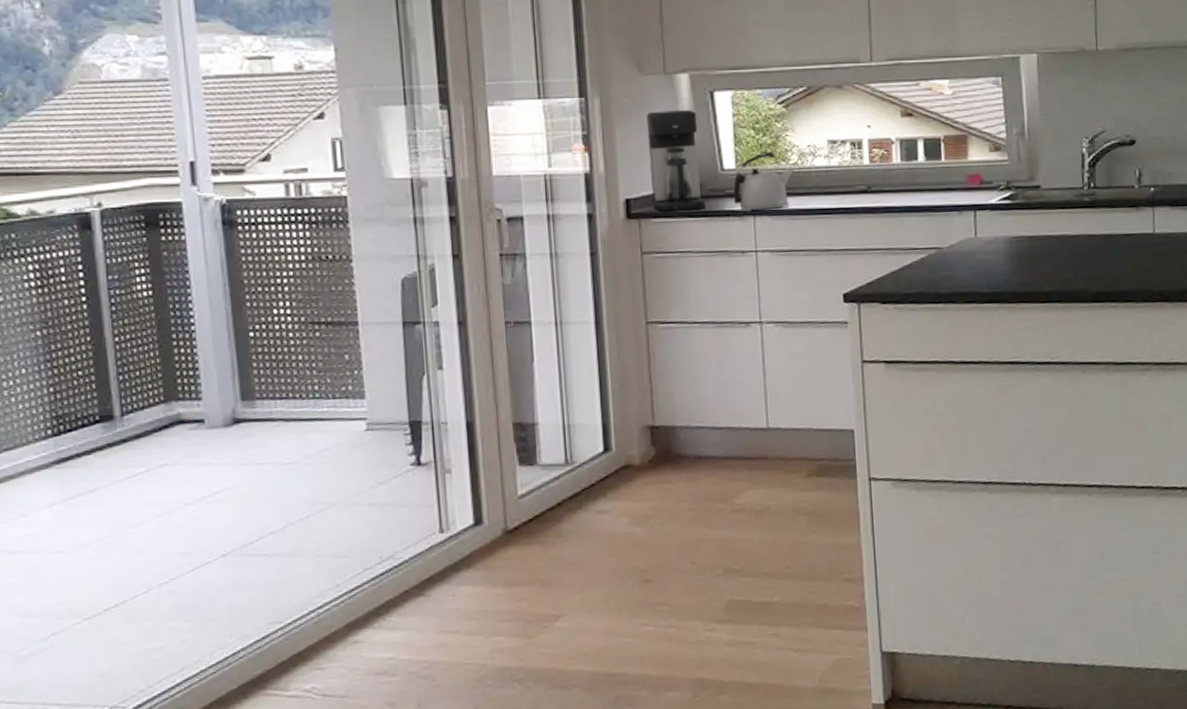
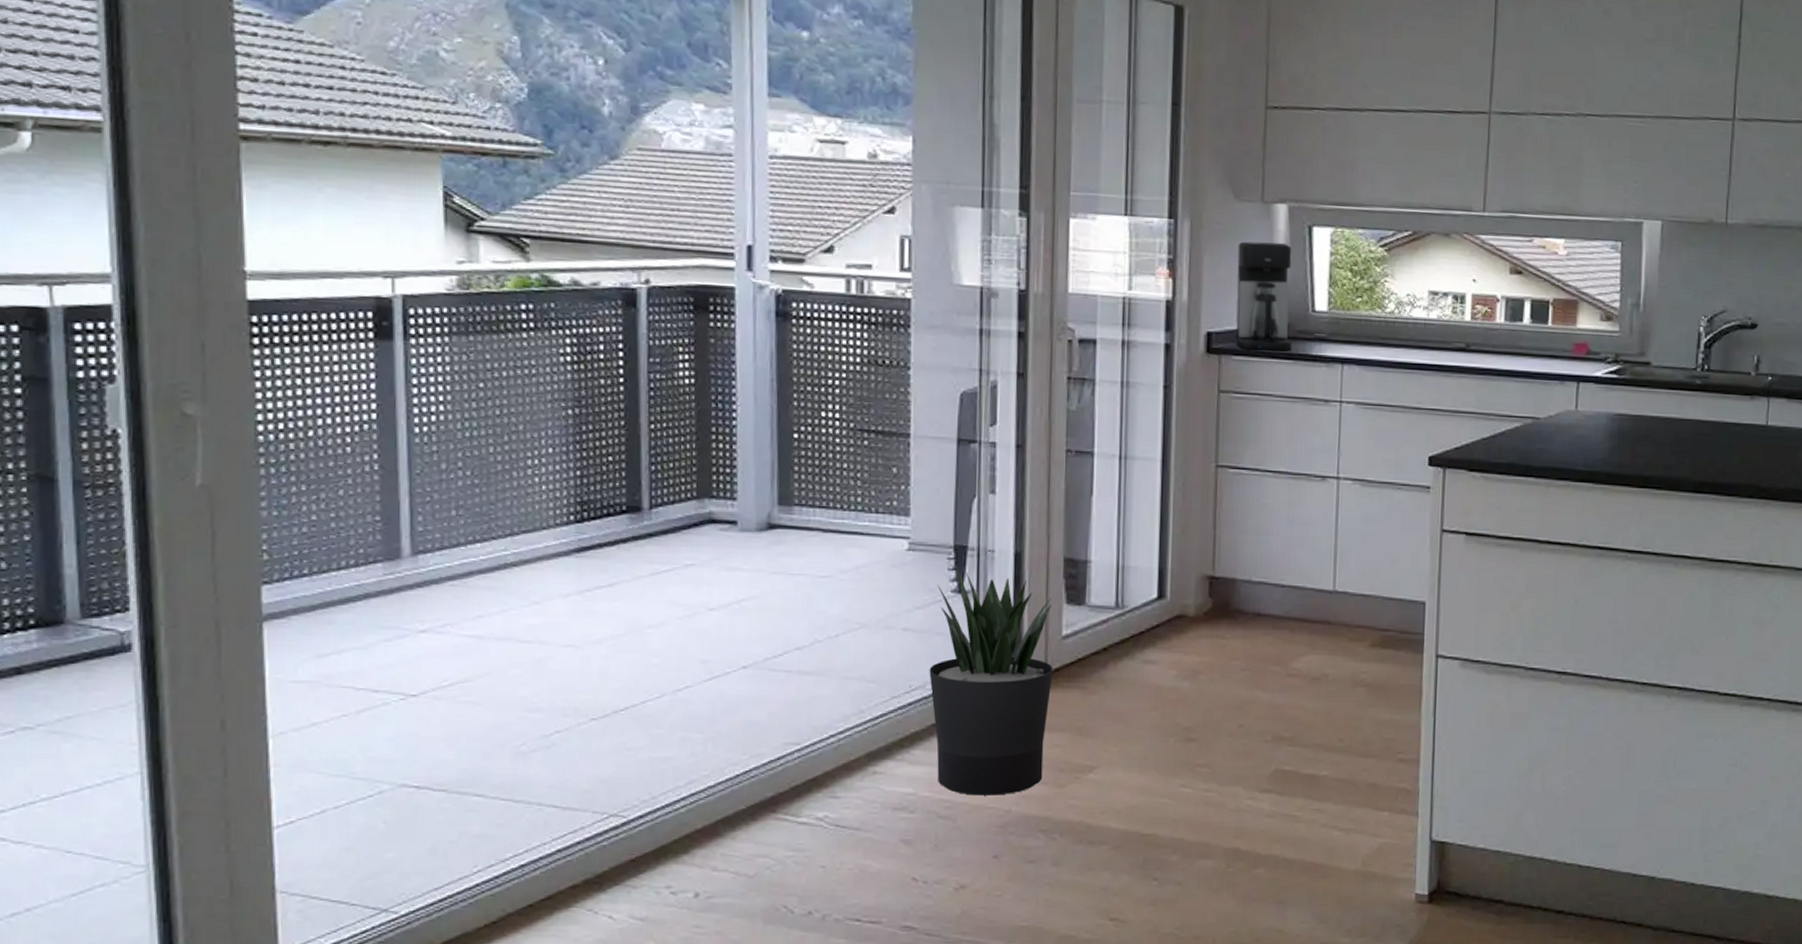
planter: none [397,436,513,654] -> present [929,561,1054,796]
kettle: present [733,151,795,212] -> none [1322,296,1391,359]

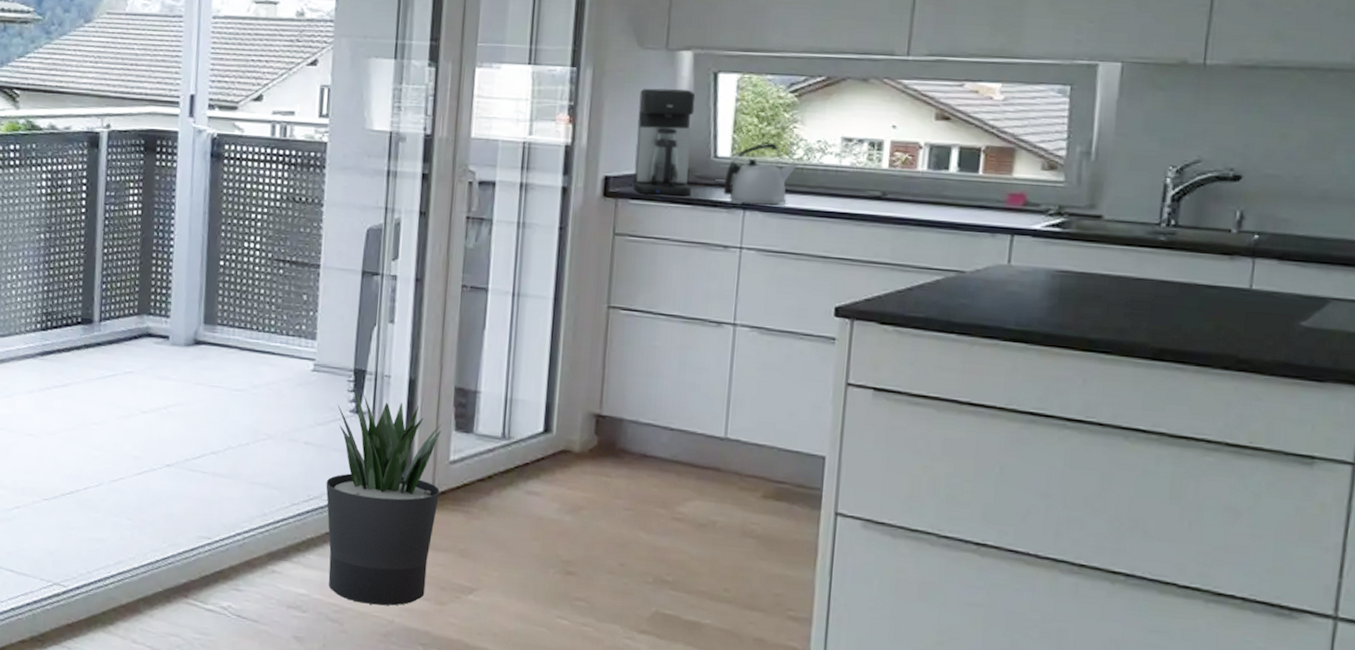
kettle: none [1322,296,1391,359] -> present [723,142,799,206]

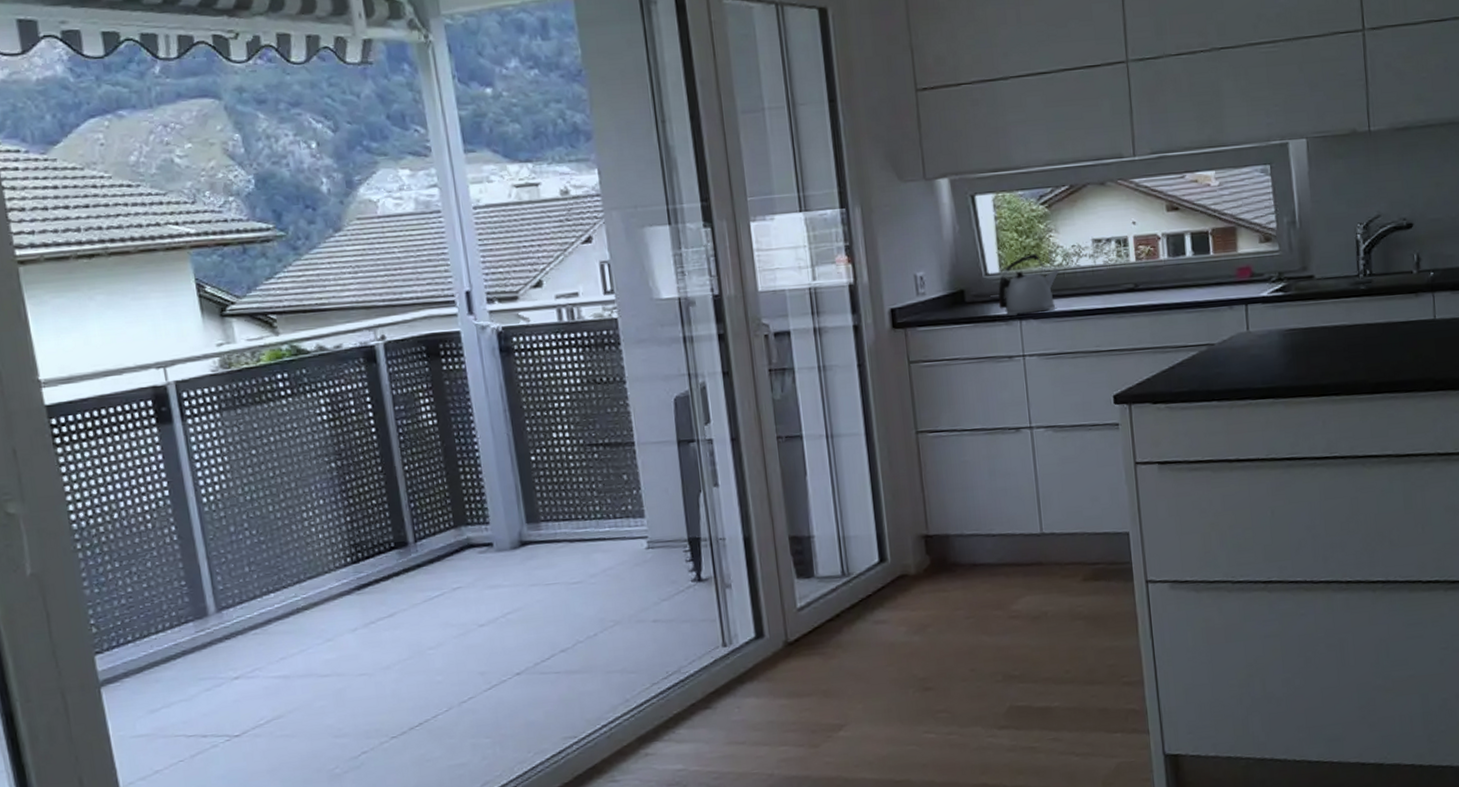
planter: present [326,384,444,606] -> none [678,553,798,765]
coffee maker: present [632,88,696,197] -> none [908,214,972,322]

